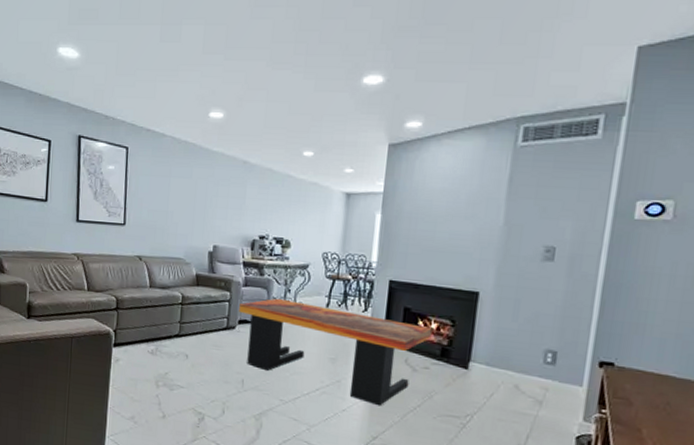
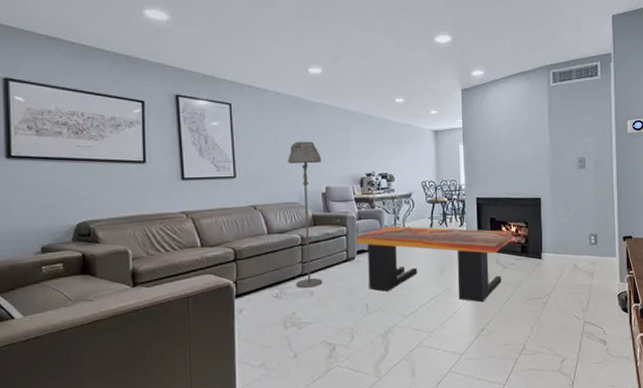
floor lamp: none [171,193,213,351] -> present [287,141,323,288]

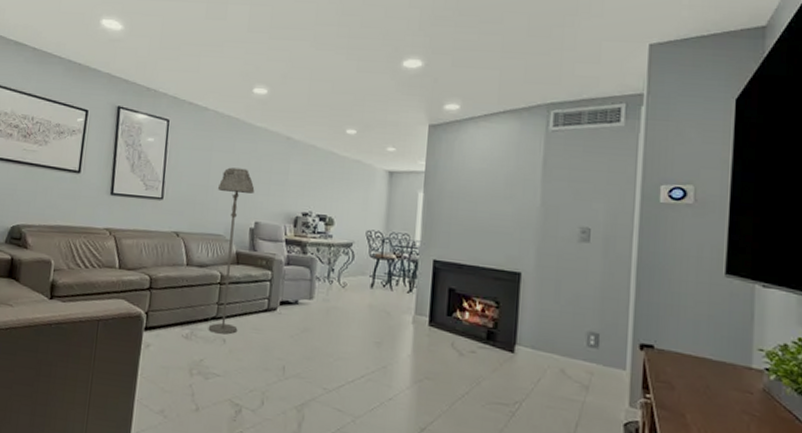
coffee table: present [356,225,513,303] -> none [281,278,478,394]

